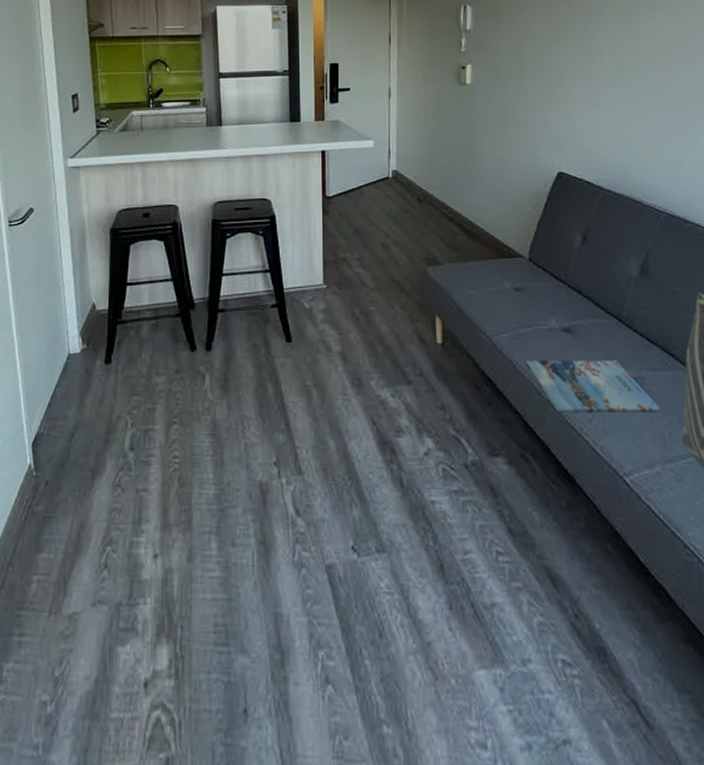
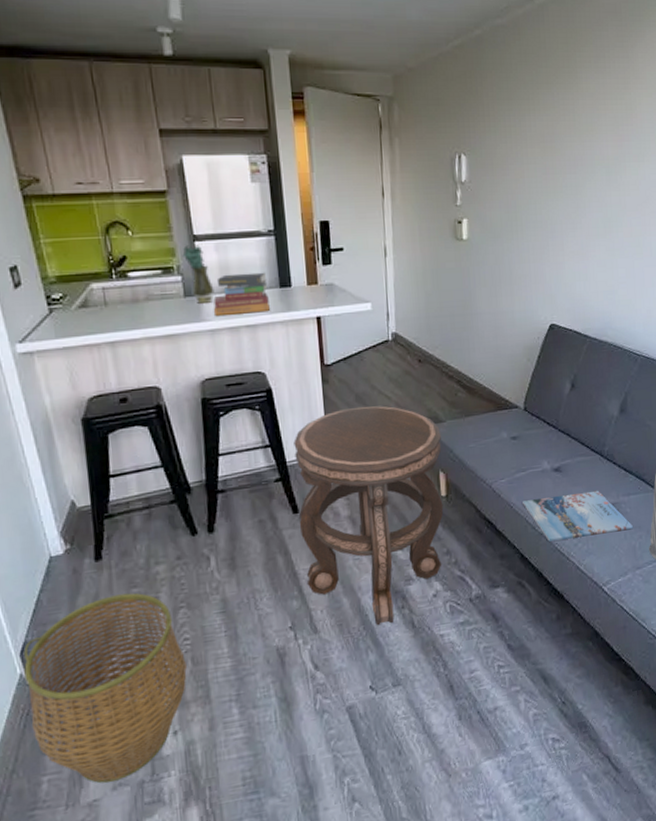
basket: none [31,400,173,596] -> present [24,593,187,783]
vase: none [208,80,232,133] -> present [182,244,215,303]
books: none [230,107,279,144] -> present [213,272,270,316]
side table: none [291,240,439,478] -> present [294,405,444,626]

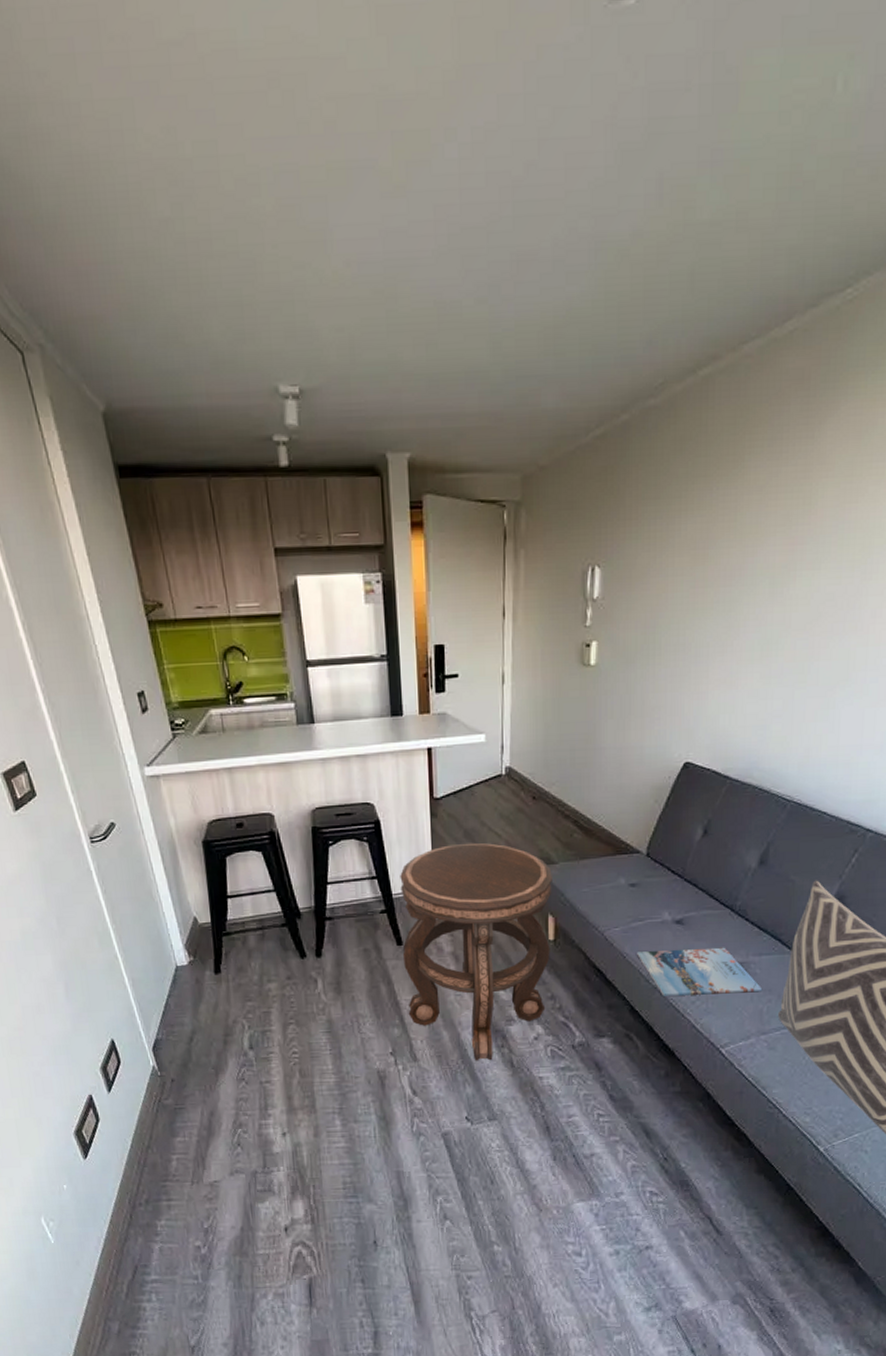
basket: present [24,593,187,783] -> none [155,1006,295,1168]
vase: present [182,244,215,303] -> none [295,669,326,731]
books: present [213,272,270,316] -> none [324,700,380,744]

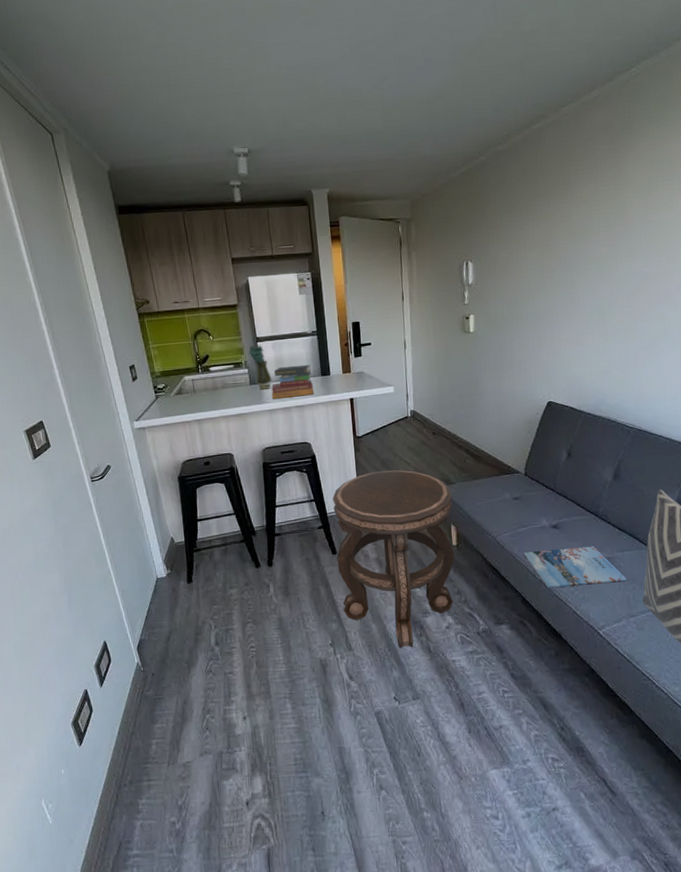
vase: none [295,669,326,731] -> present [248,344,272,390]
books: none [324,700,380,744] -> present [271,364,314,399]

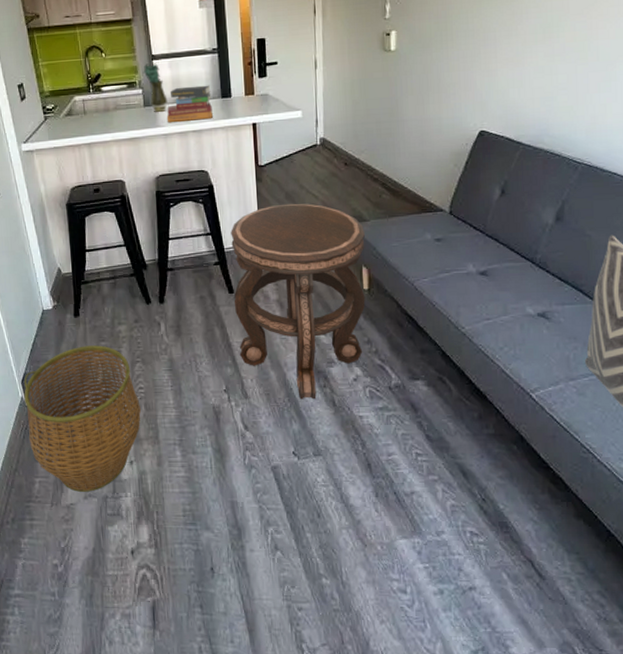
basket: none [139,609,253,750] -> present [24,345,141,492]
magazine: present [524,546,628,588] -> none [445,297,568,342]

